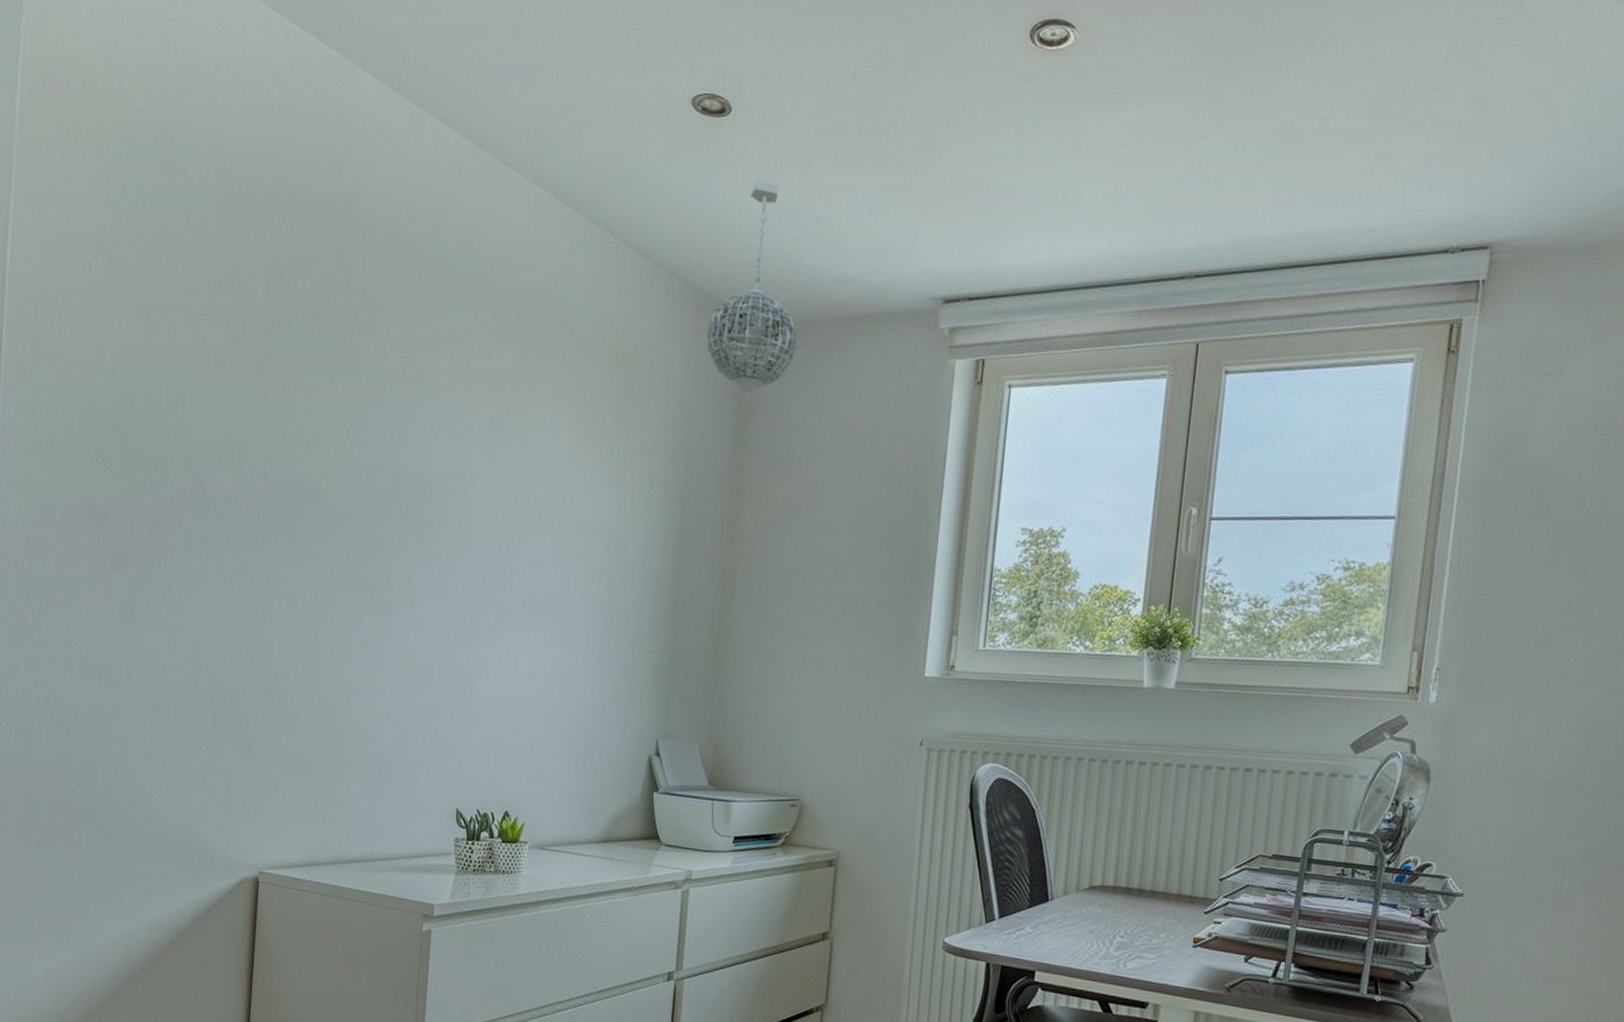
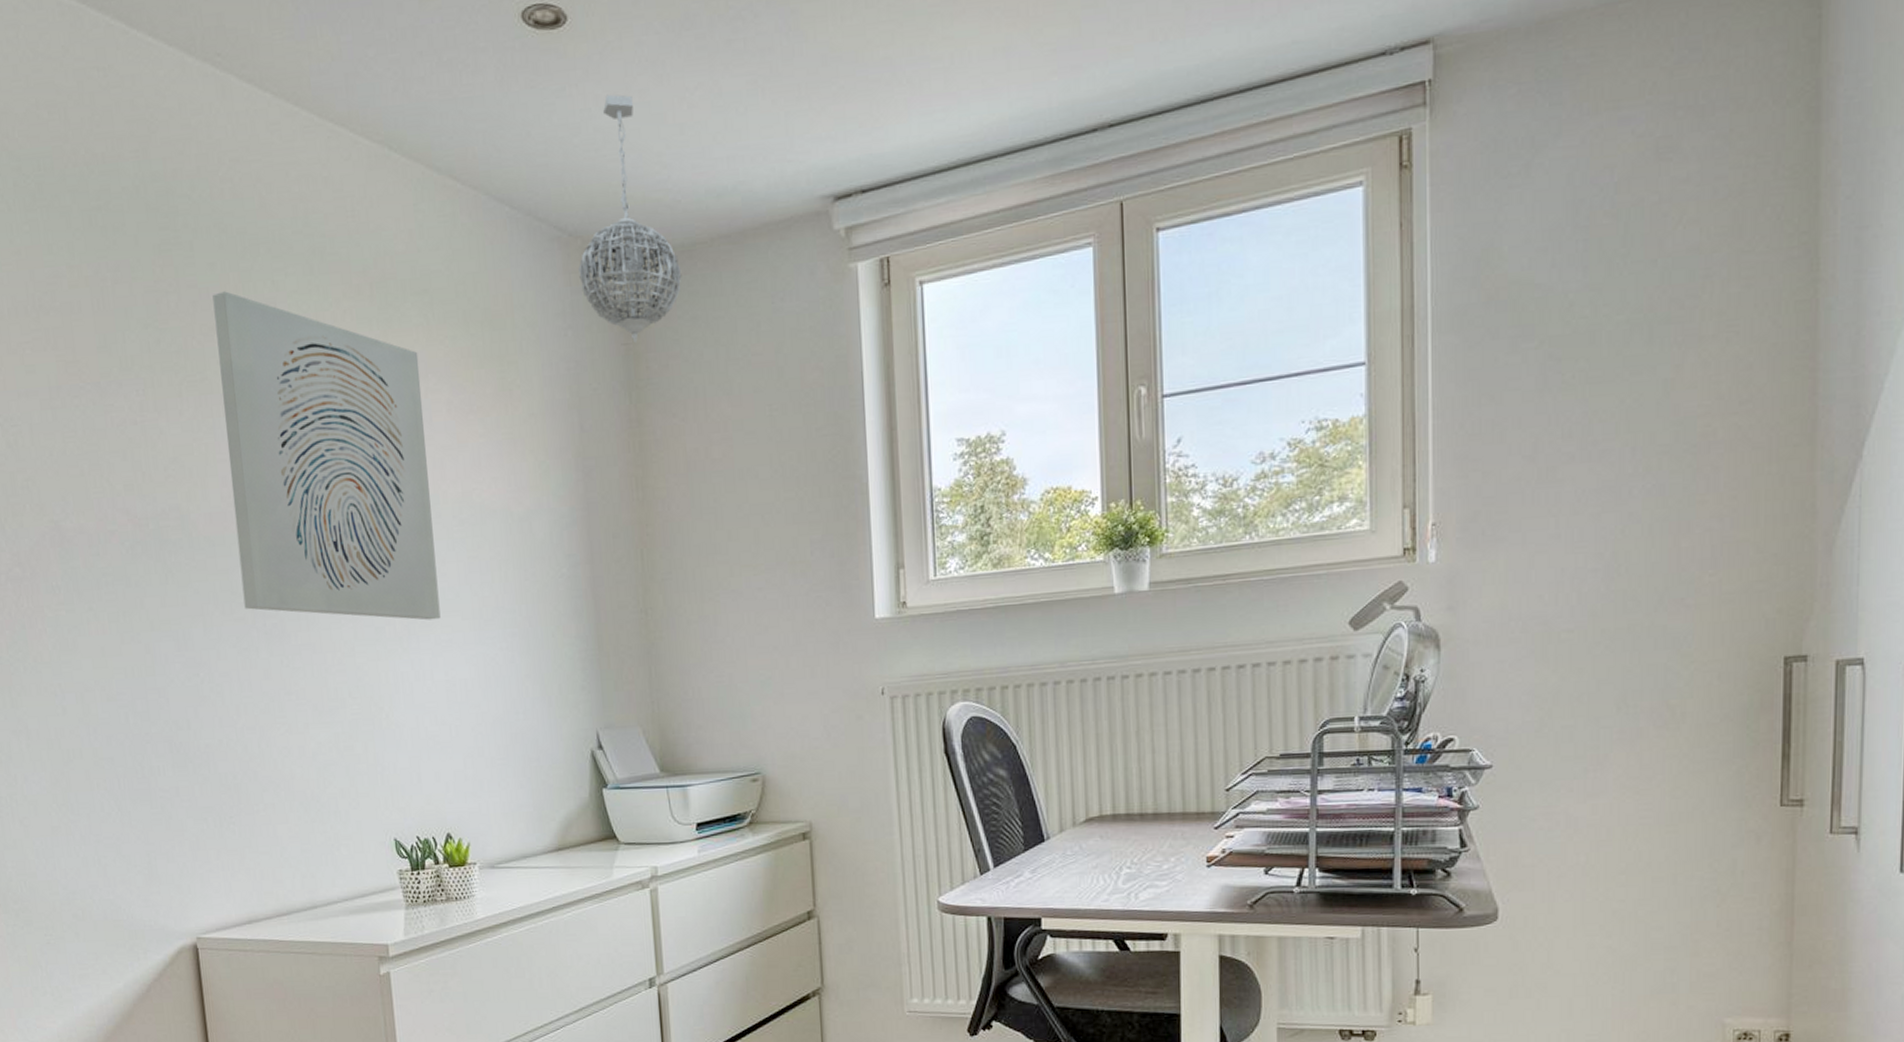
wall art: none [356,298,551,617] -> present [212,291,441,620]

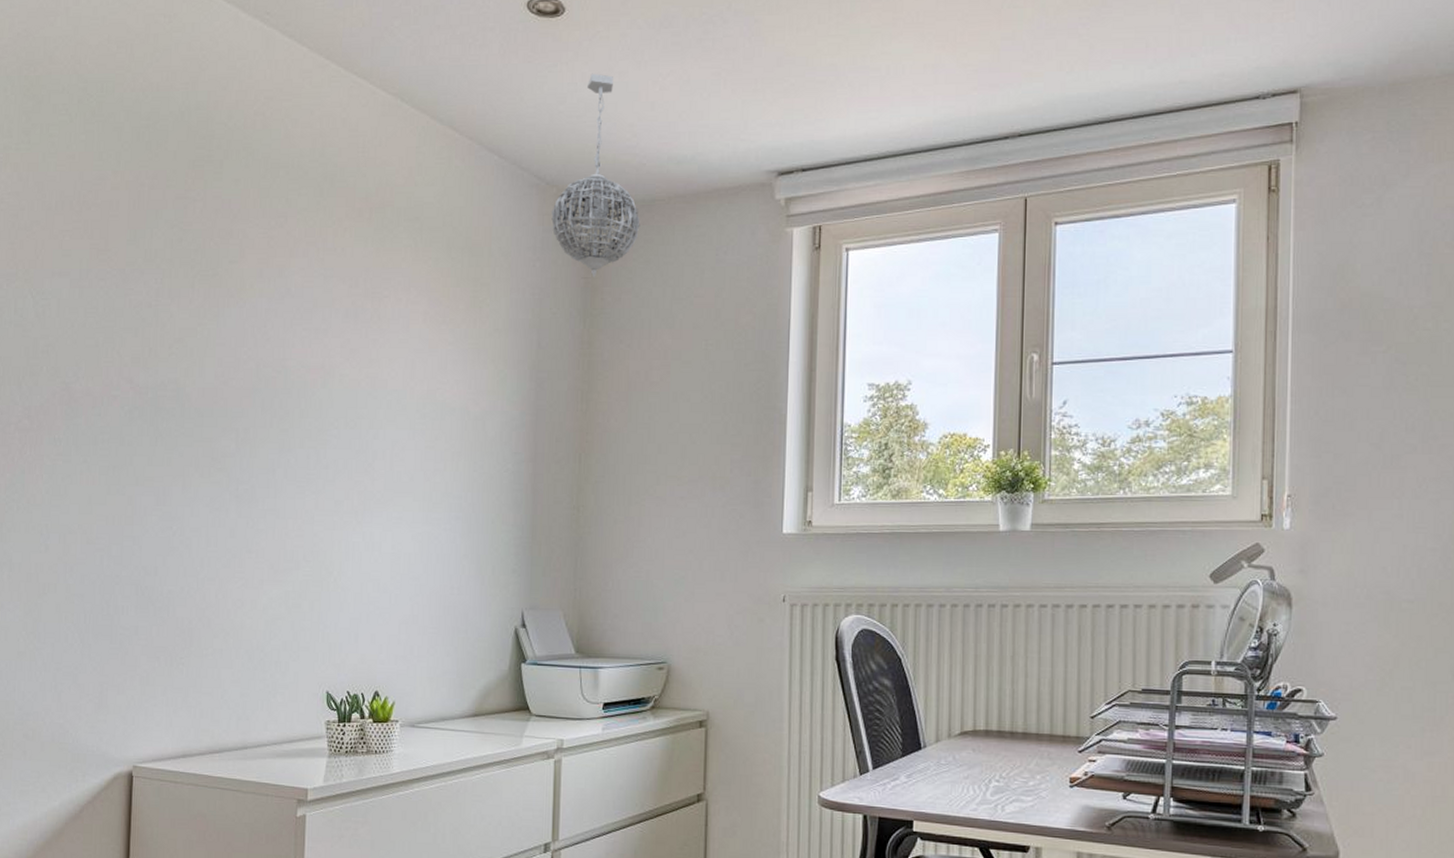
wall art: present [212,291,441,620] -> none [221,204,404,499]

